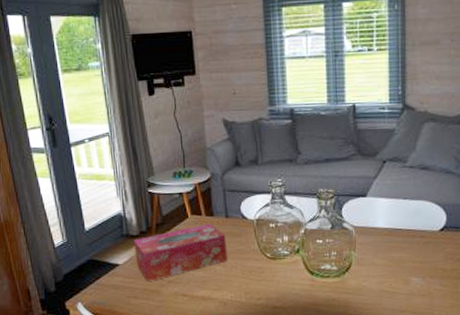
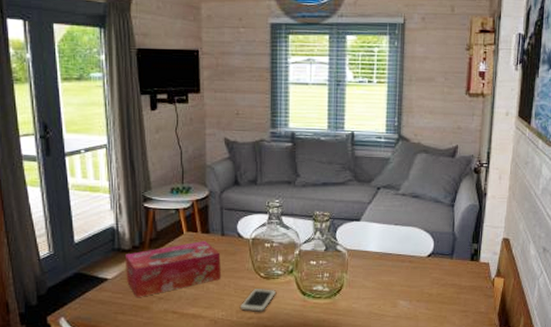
cell phone: none [247,268,284,293] -> present [239,287,277,312]

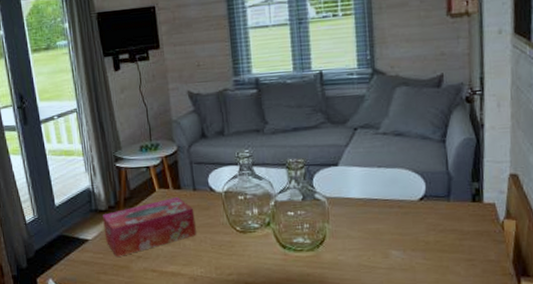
cell phone: present [239,287,277,312] -> none [218,242,255,268]

